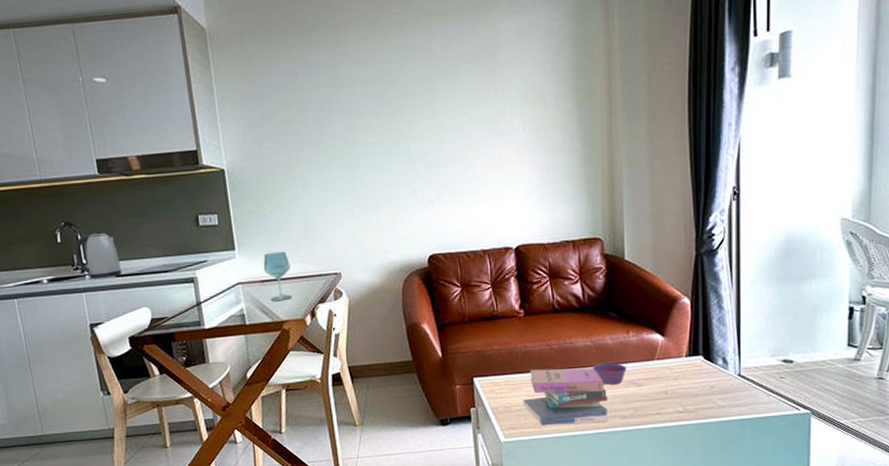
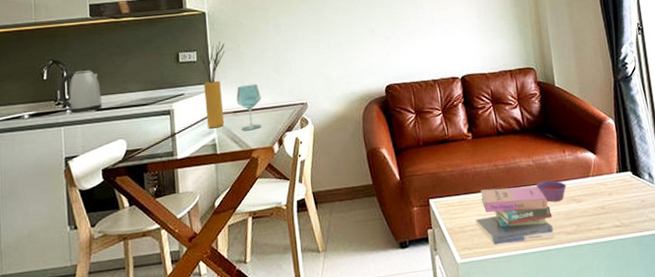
vase: none [221,203,252,299] -> present [199,41,225,129]

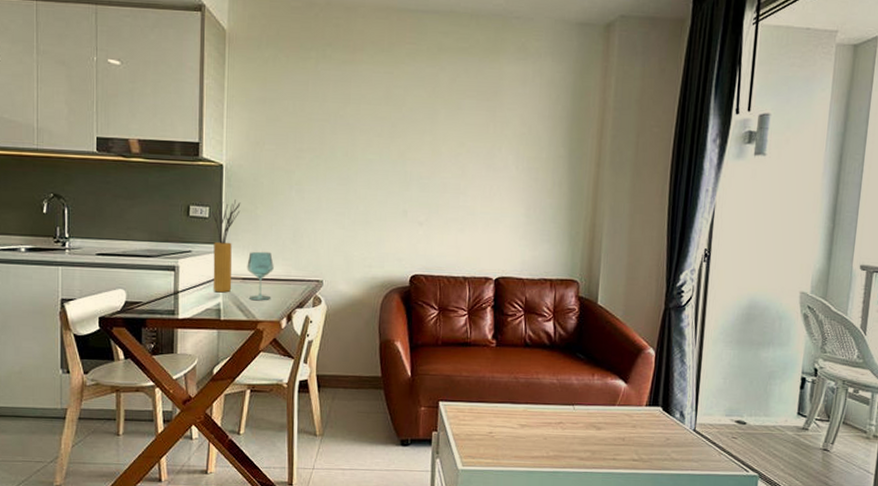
kettle: present [59,68,102,113] -> none [59,207,103,254]
books: present [475,185,554,245] -> none [483,401,568,461]
bowl: present [536,180,567,202] -> none [556,402,589,425]

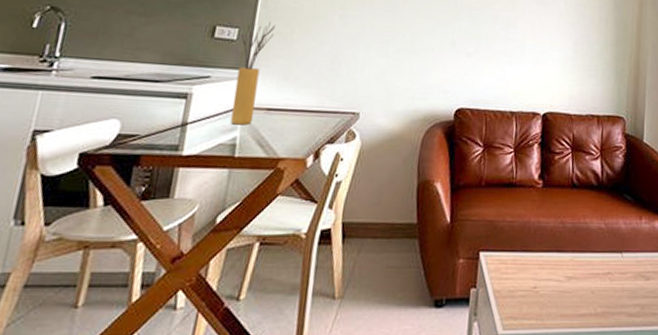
wine glass: present [247,251,274,301] -> none [273,79,306,135]

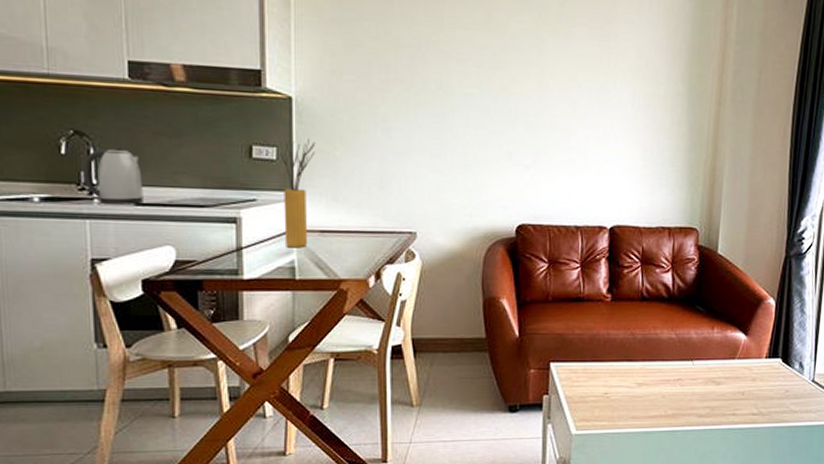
kettle: none [48,23,106,77] -> present [83,147,143,205]

